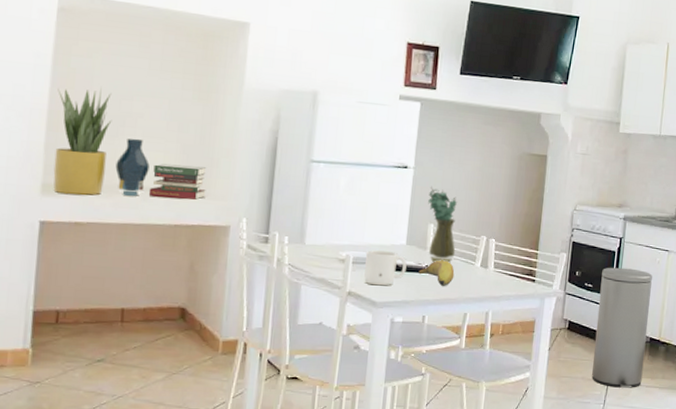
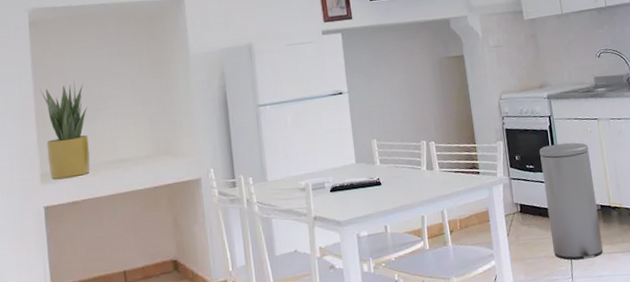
vase: present [115,138,150,196] -> none [97,118,125,170]
books: present [148,163,207,200] -> none [127,131,176,166]
mug: present [364,250,407,286] -> none [322,172,361,207]
fruit: present [418,260,455,287] -> none [372,170,405,196]
vase: present [428,186,457,263] -> none [366,105,402,175]

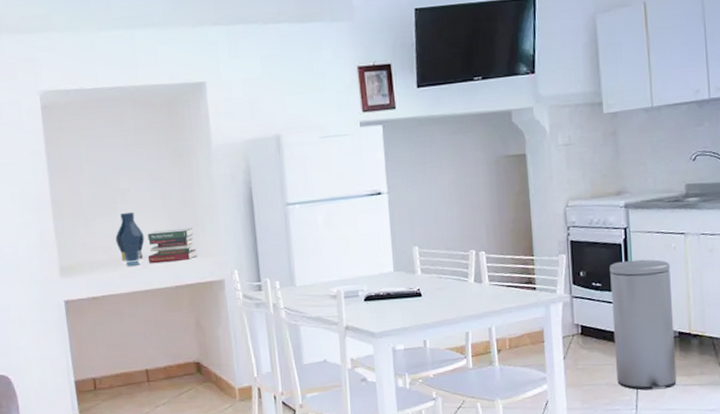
planter: present [40,82,91,180] -> none [55,172,110,274]
vase: none [97,118,125,170] -> present [115,212,145,266]
books: none [127,131,176,166] -> present [147,228,197,263]

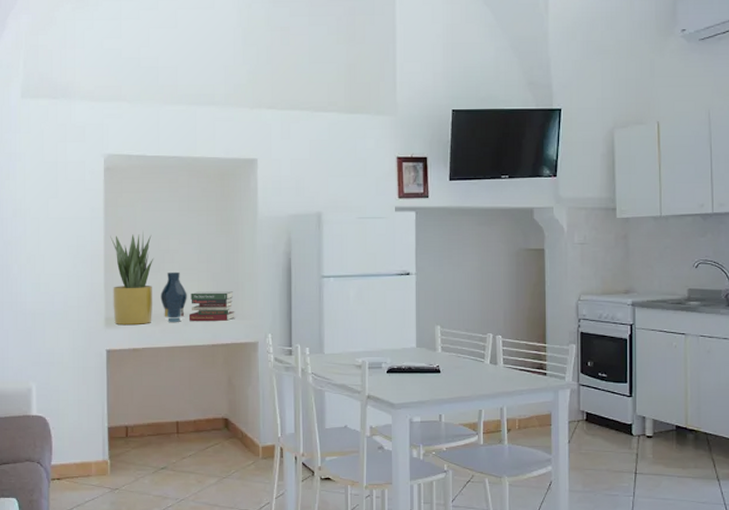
planter: none [55,172,110,274] -> present [110,232,154,326]
pedal bin: present [610,259,677,391] -> none [615,355,672,479]

